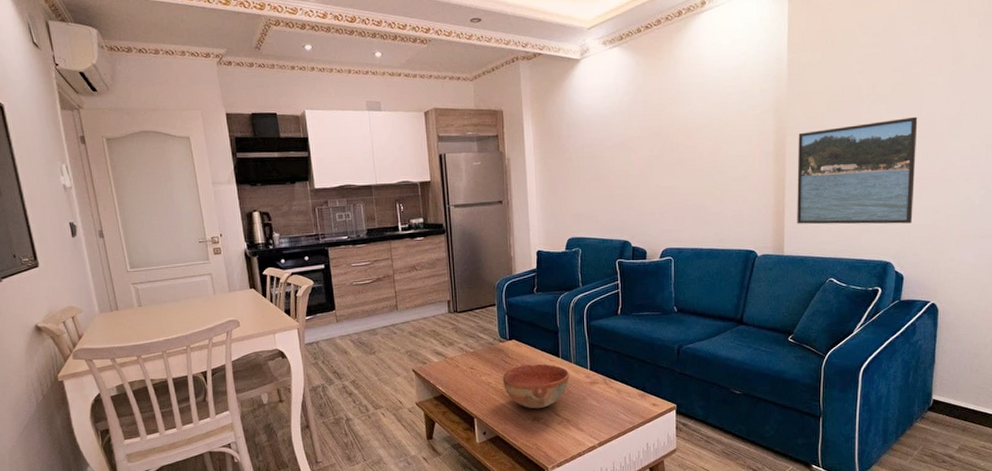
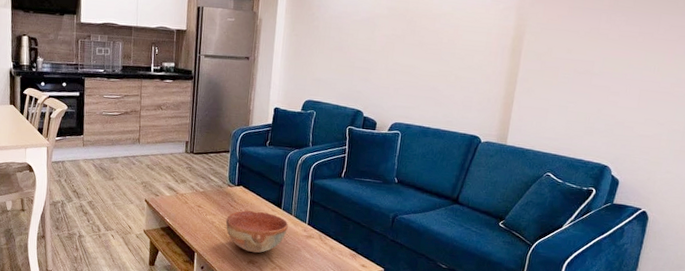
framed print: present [797,116,918,225] -> none [523,31,655,132]

